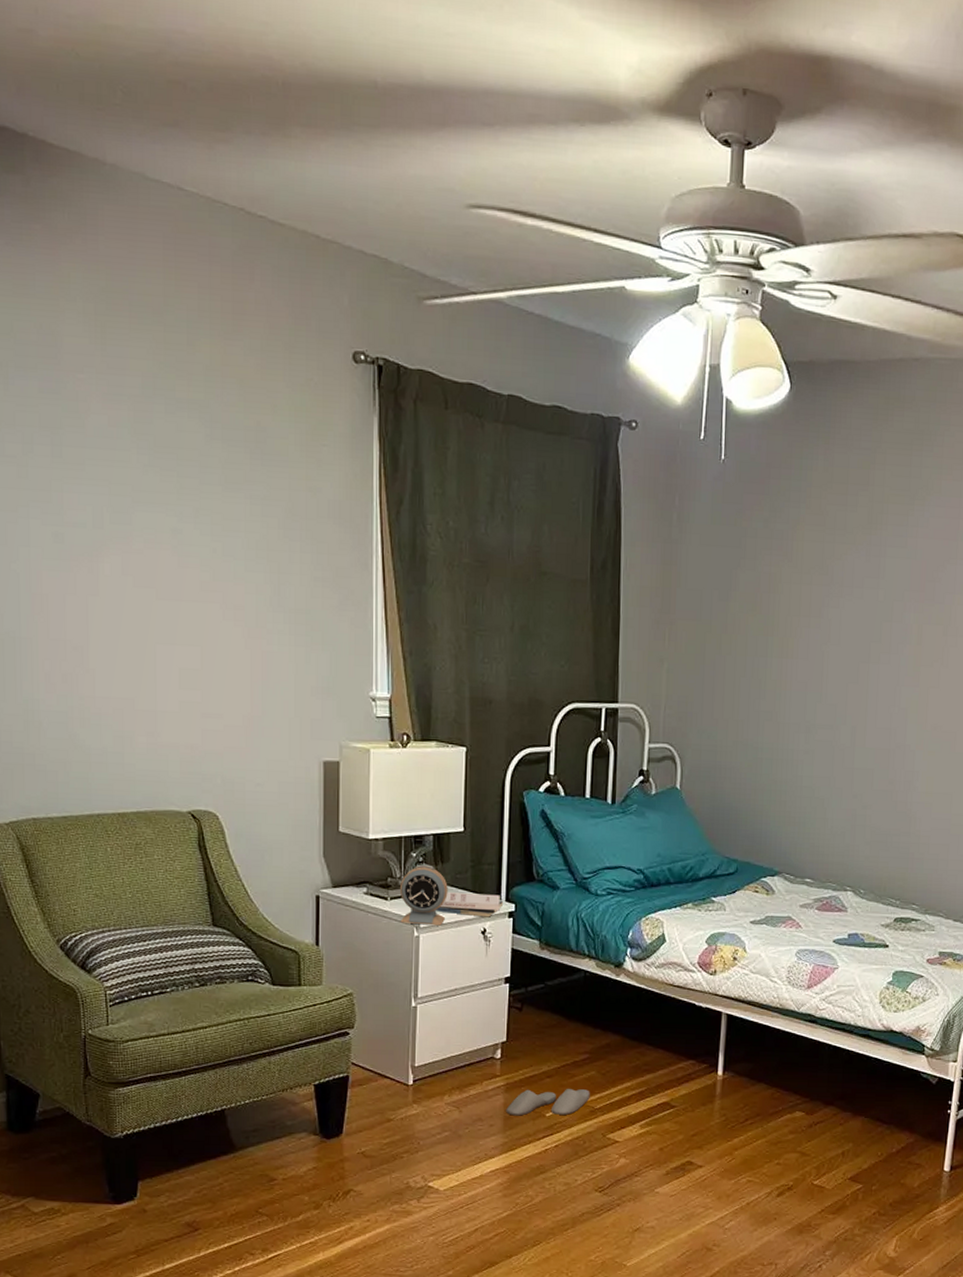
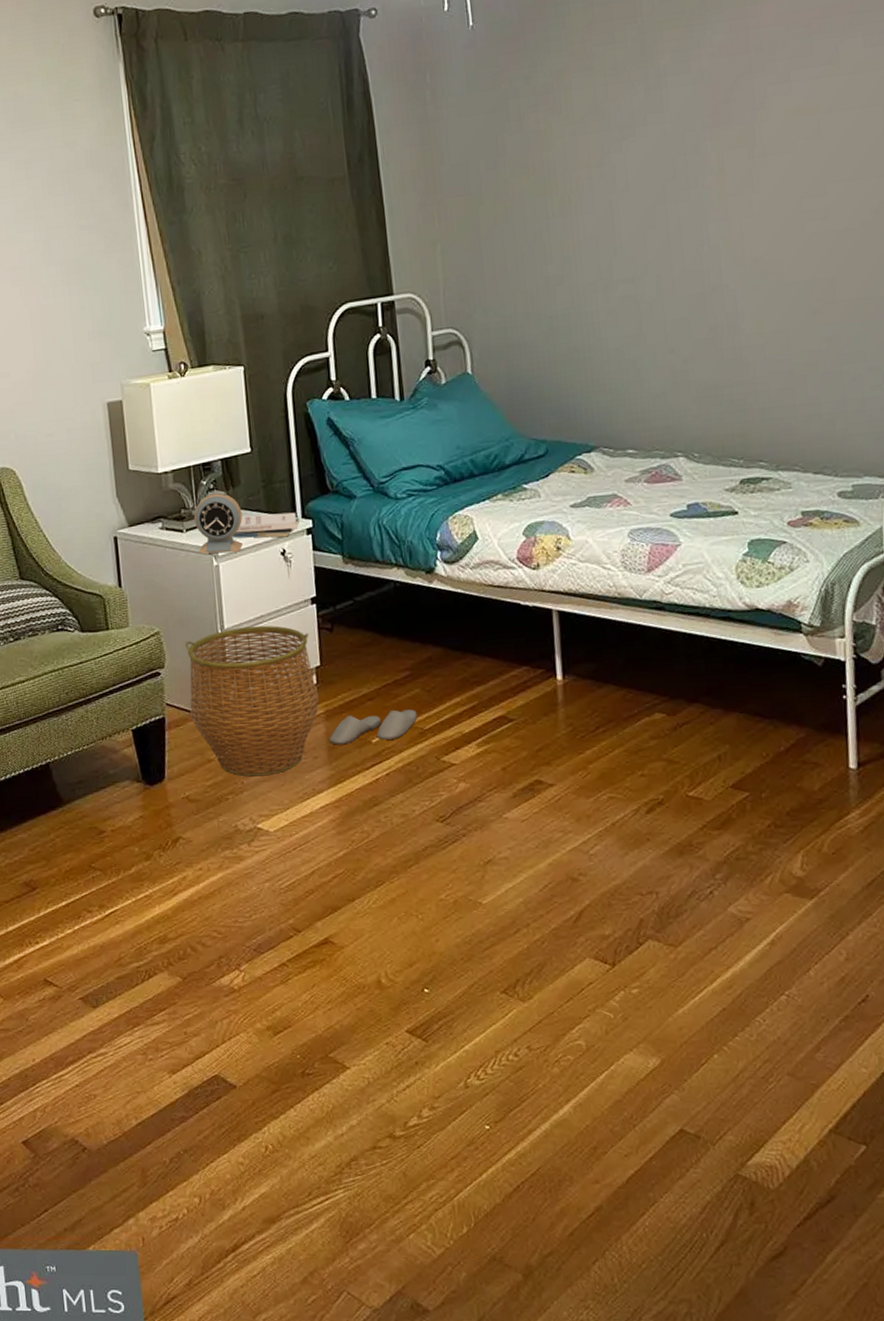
basket: none [375,997,502,1139] -> present [185,625,319,777]

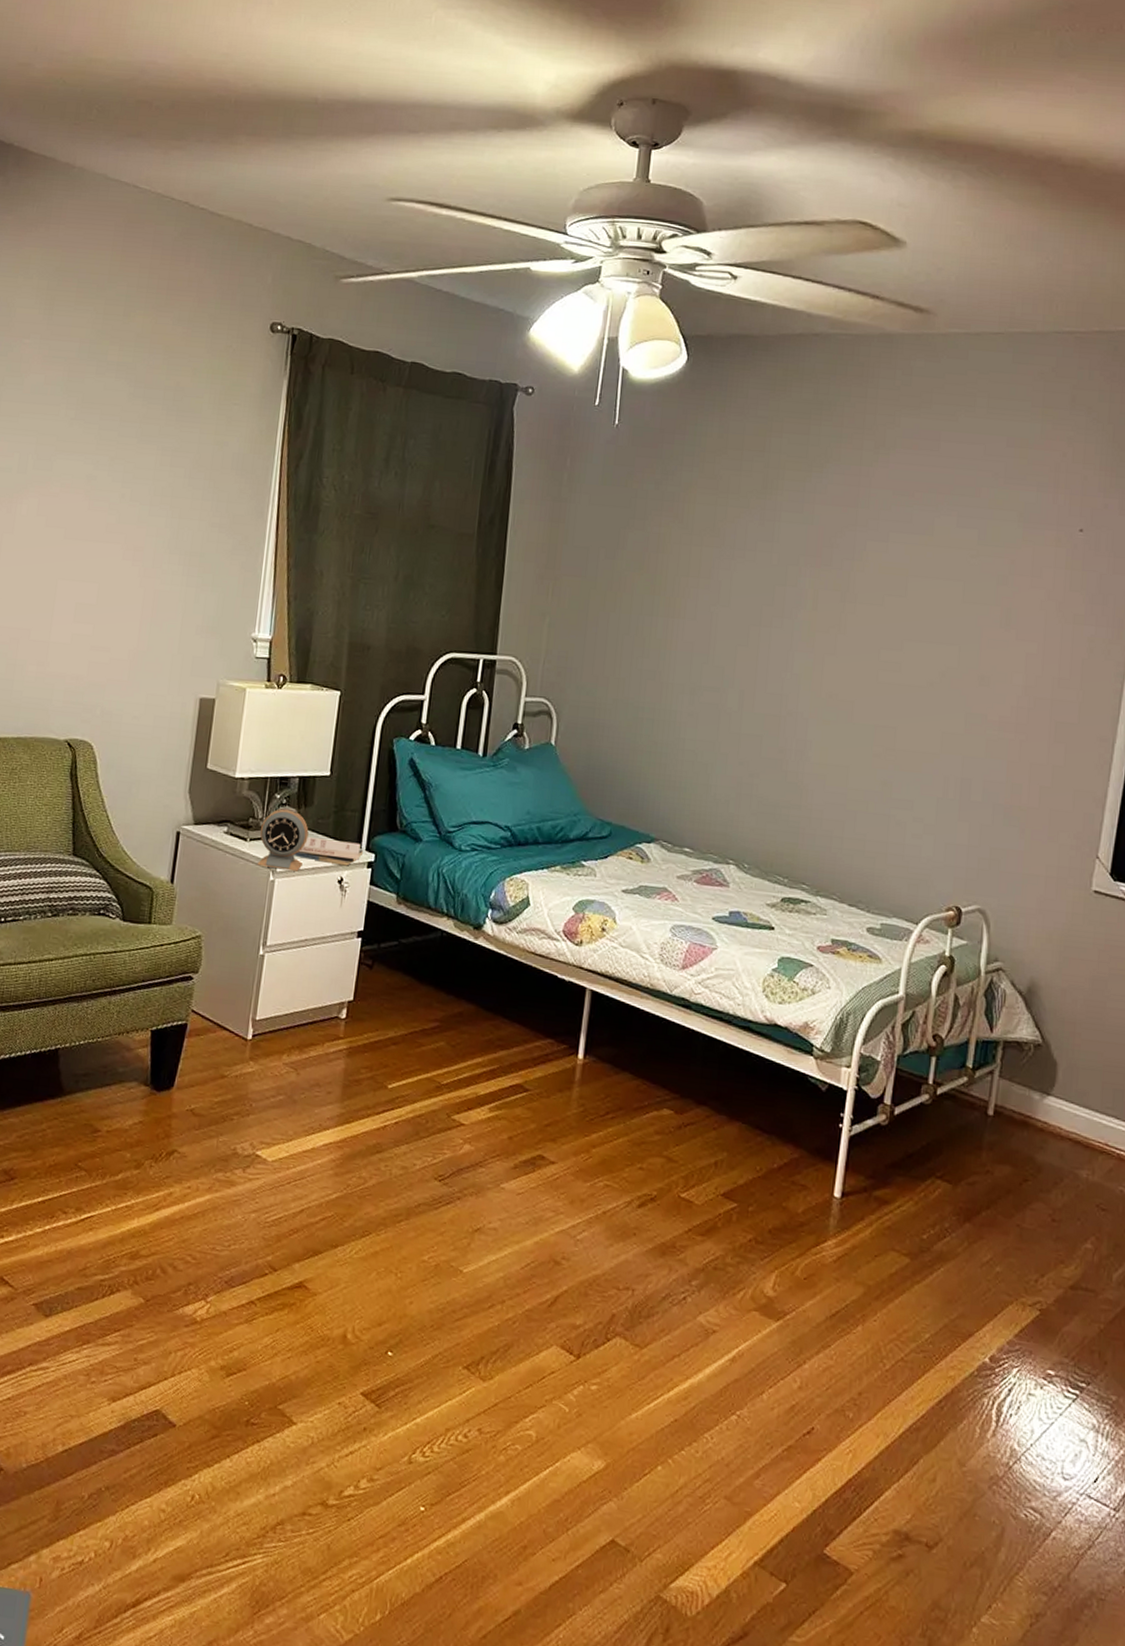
basket: present [185,625,319,777] -> none [213,946,349,1103]
slippers: present [329,710,417,745] -> none [346,1055,438,1089]

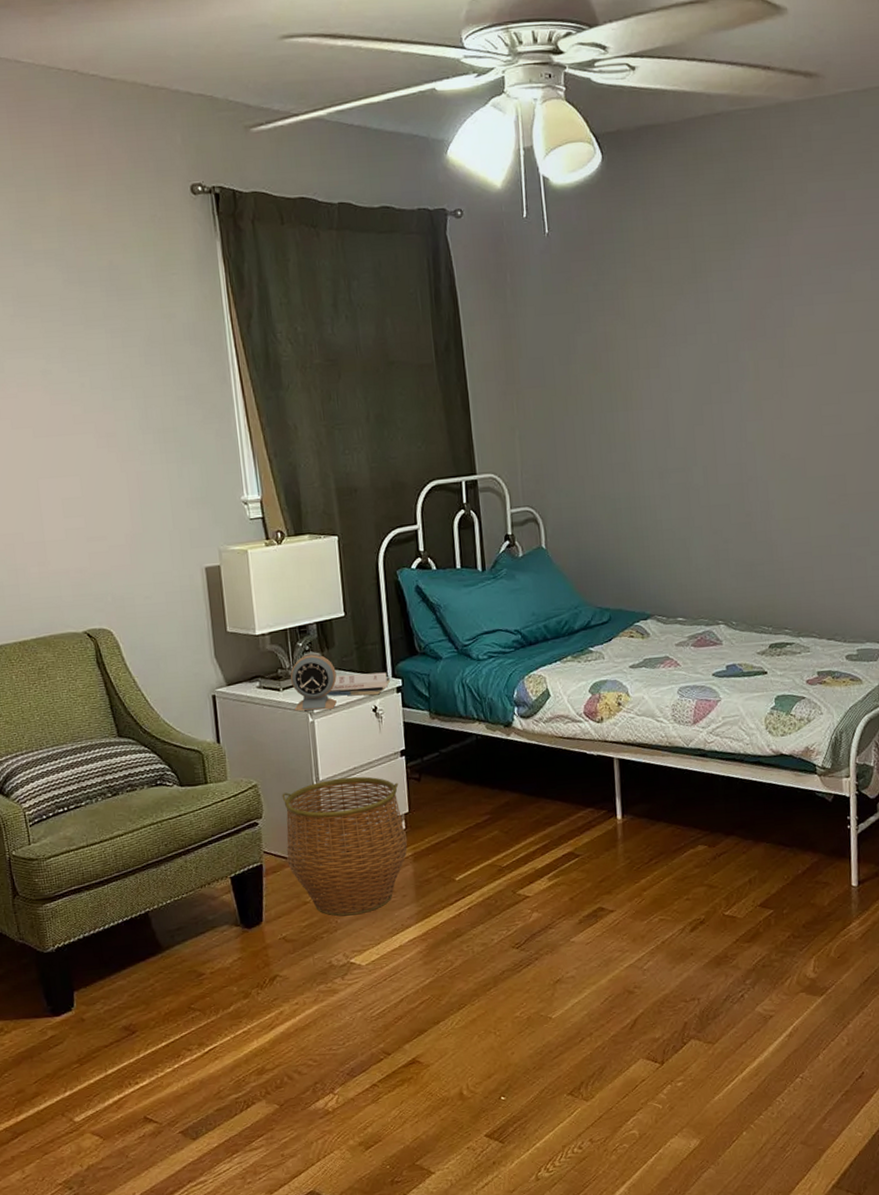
basket: none [213,946,349,1103] -> present [282,776,408,916]

